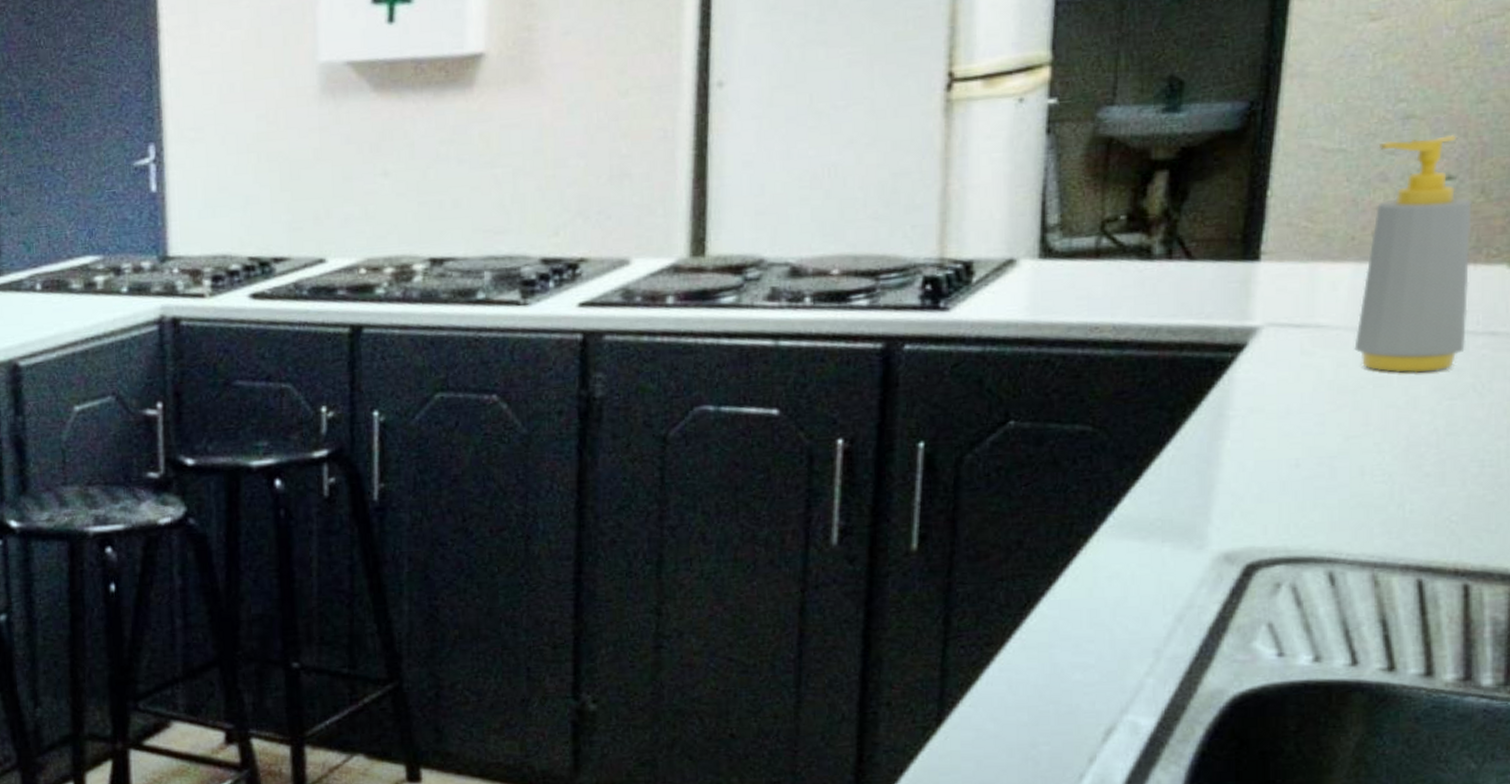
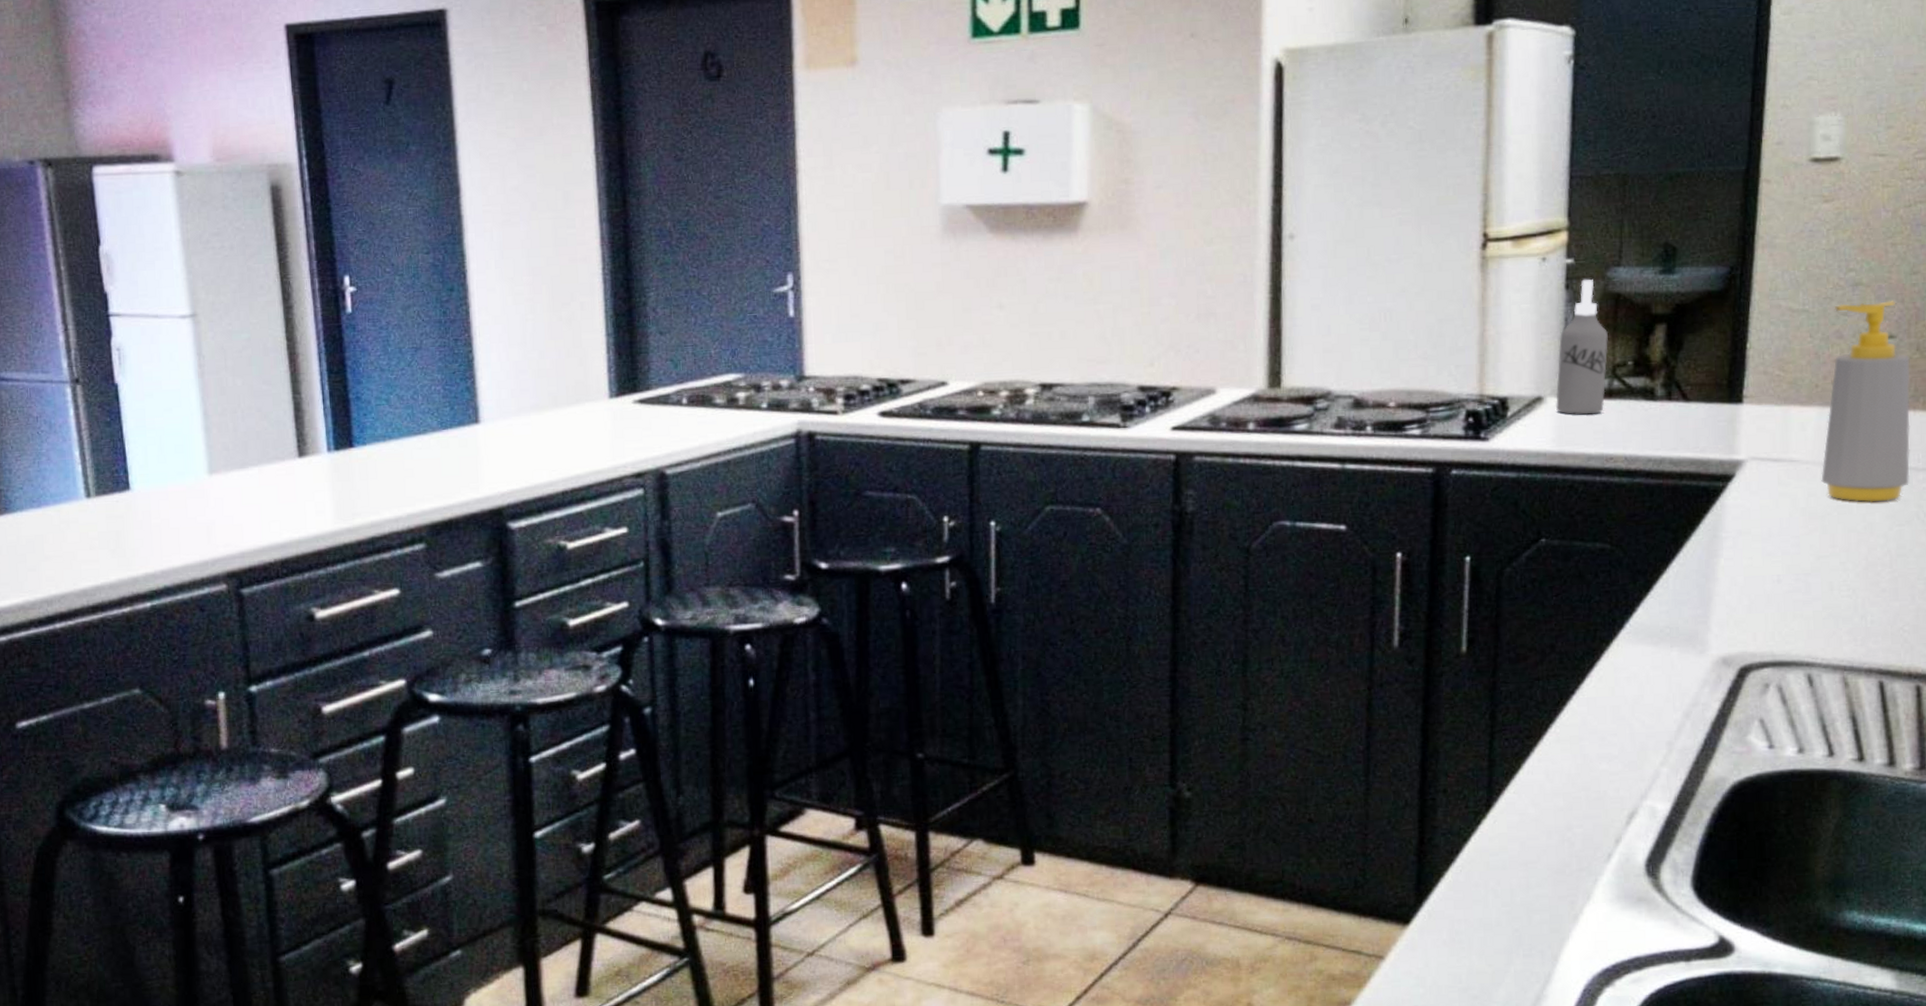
spray bottle: none [1031,121,1097,279] -> present [1556,279,1608,415]

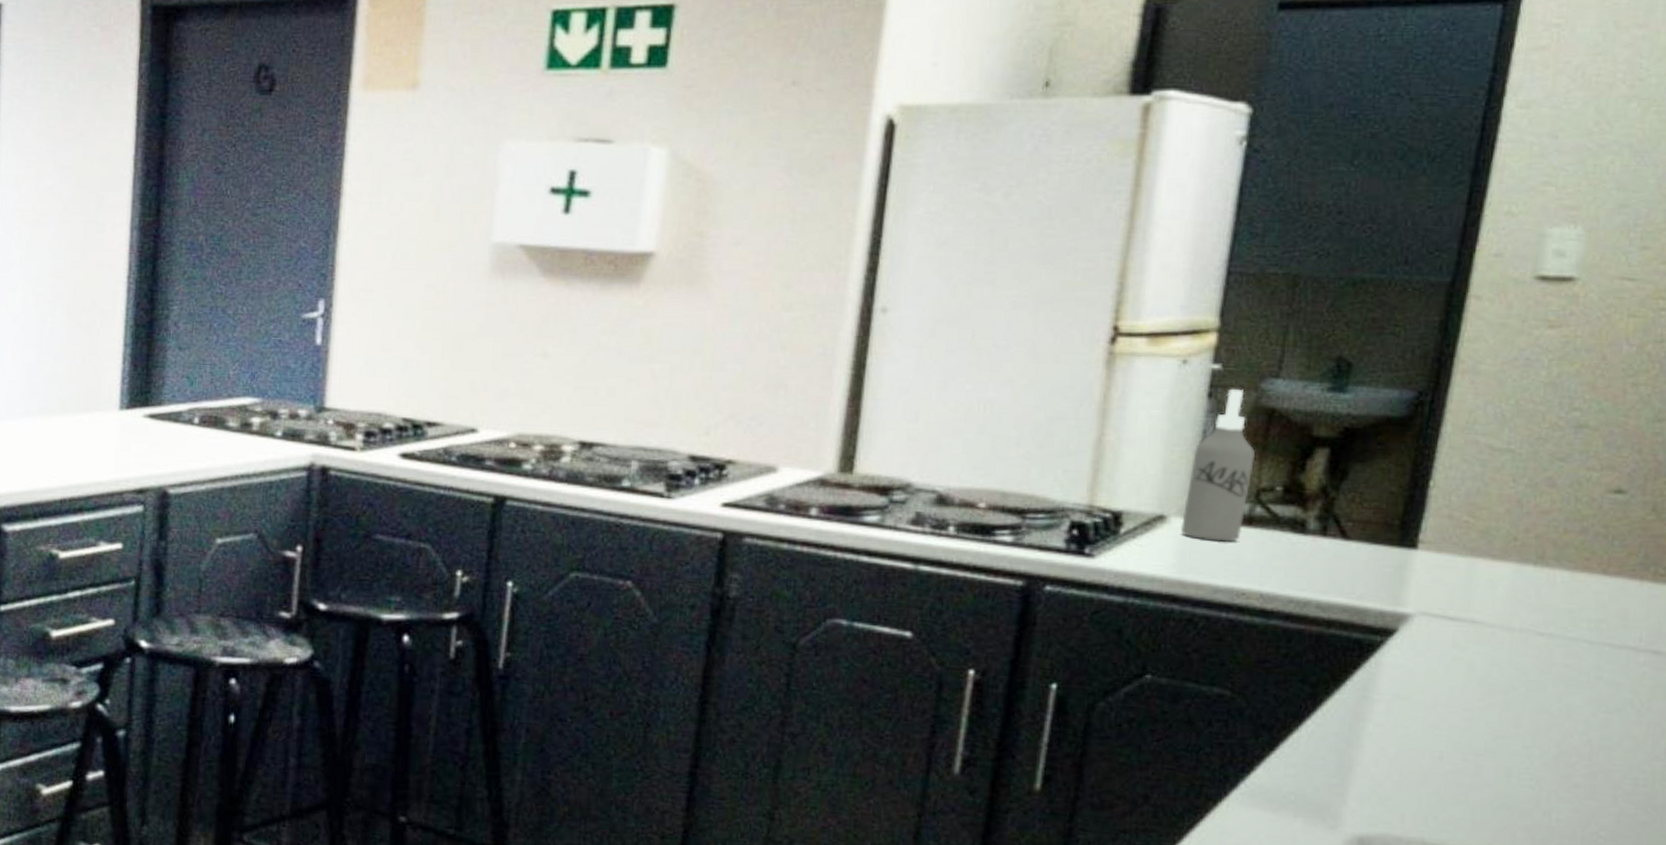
soap bottle: present [1821,301,1911,502] -> none [1509,447,1642,683]

